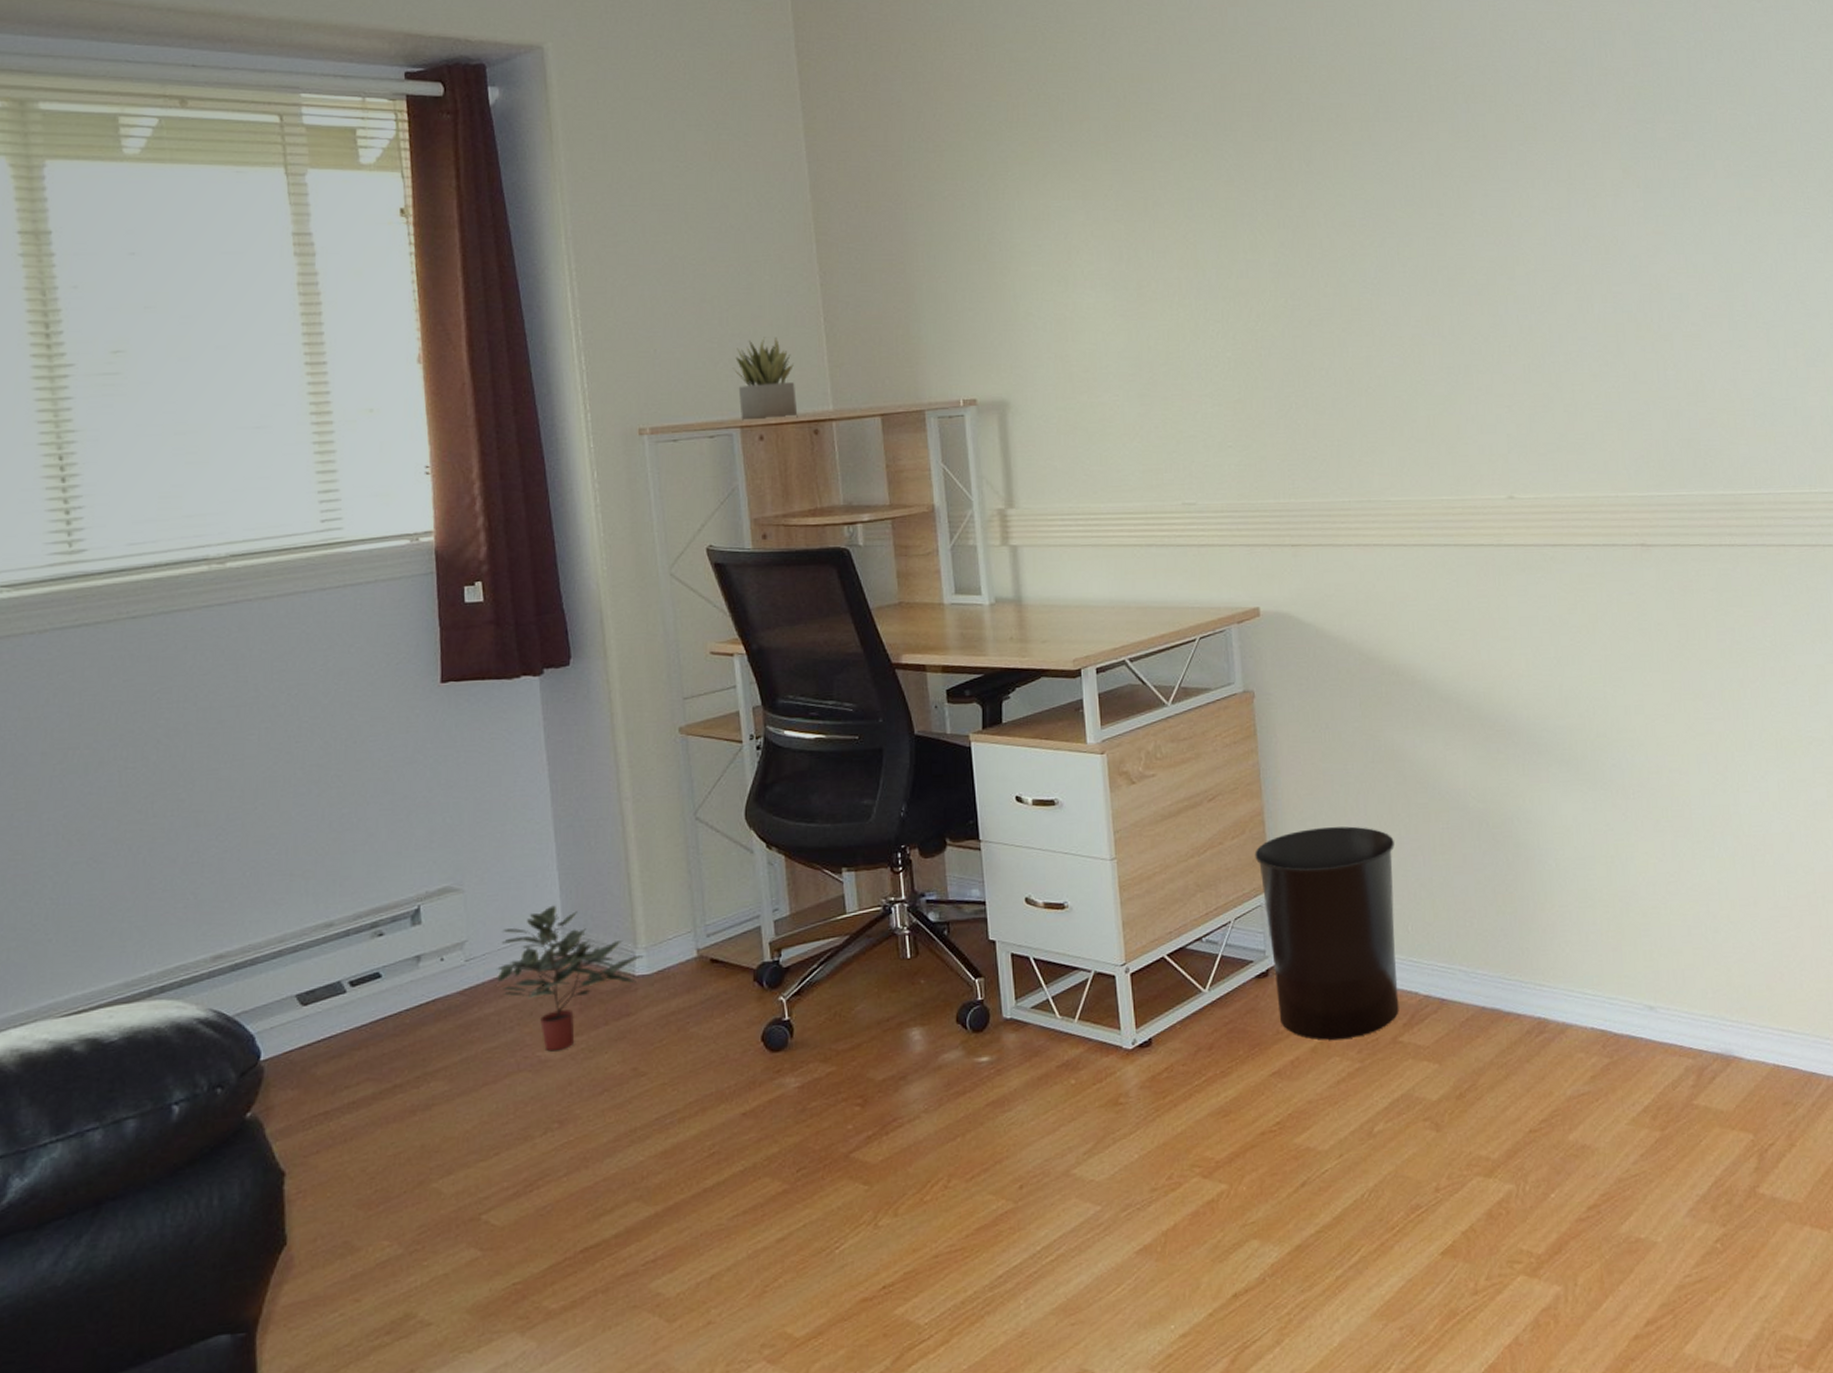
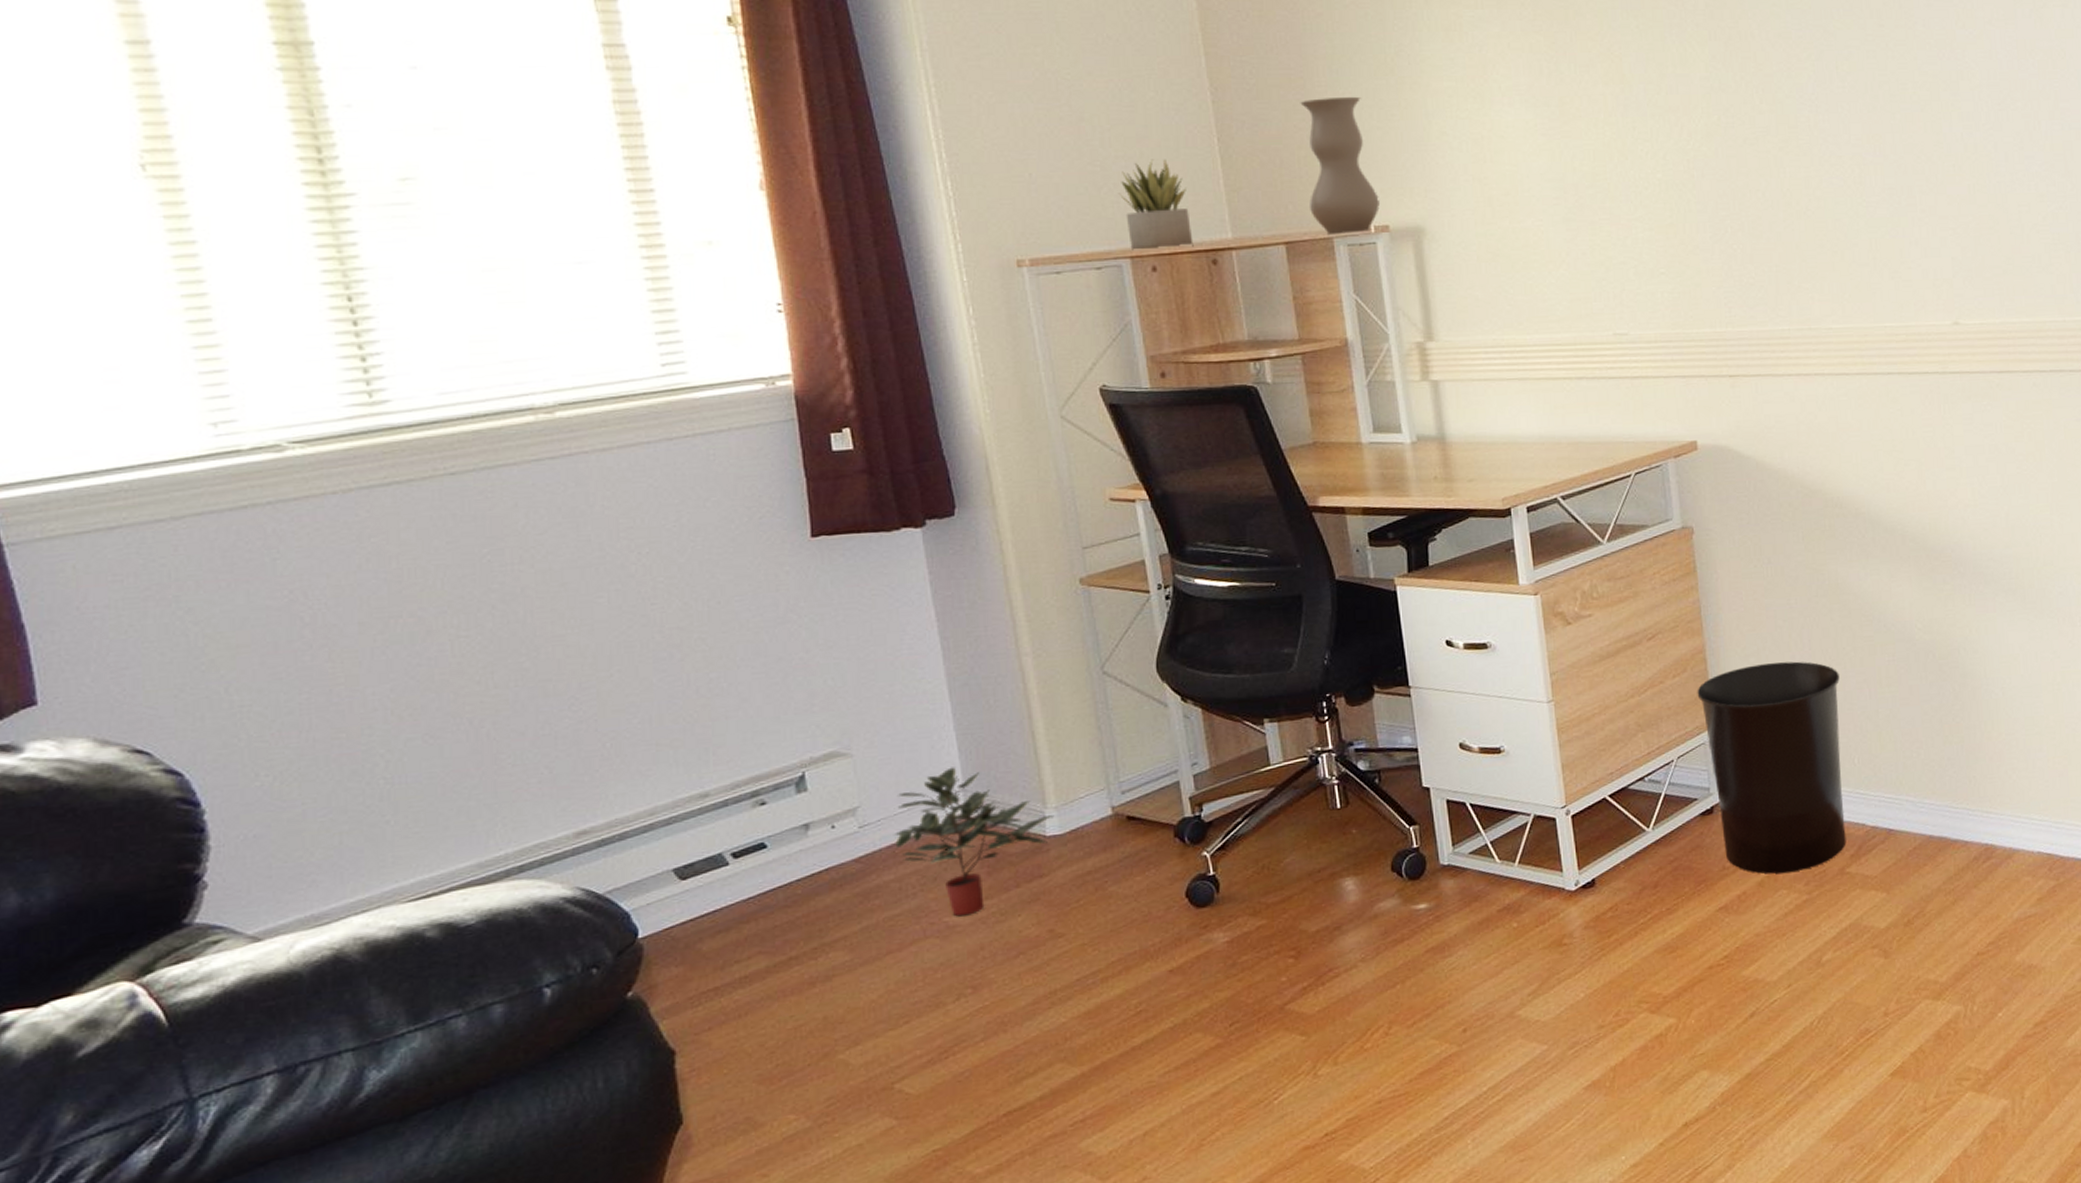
vase: none [900,280,970,408] -> present [1300,96,1381,236]

